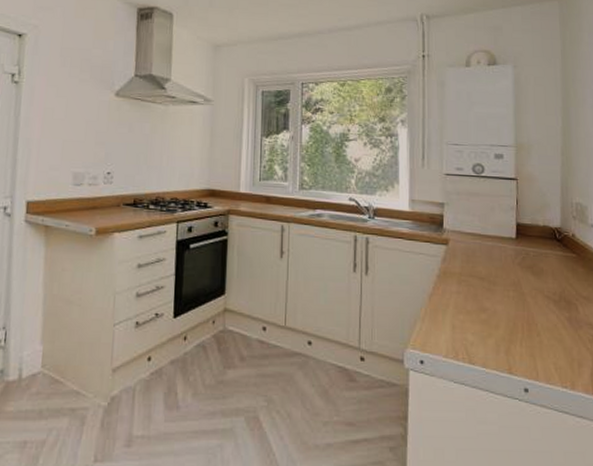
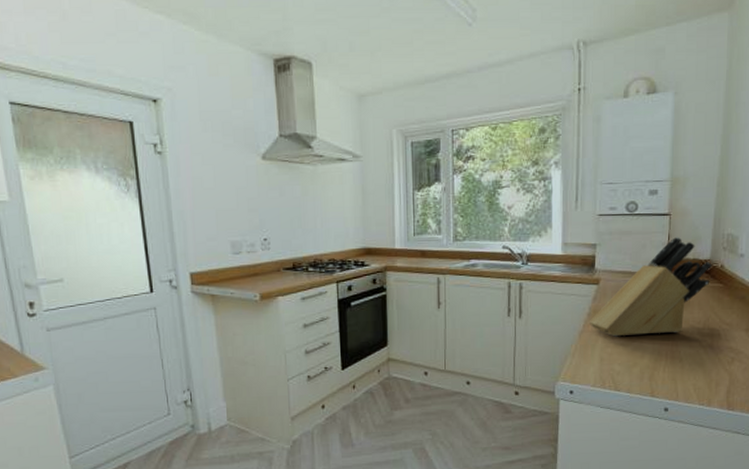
knife block: none [438,201,563,303] -> present [589,236,712,337]

